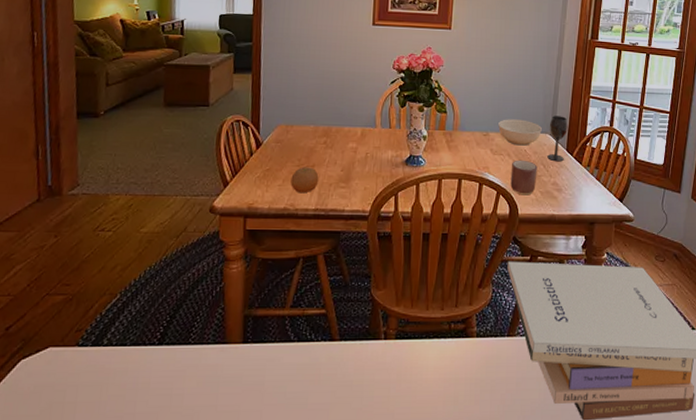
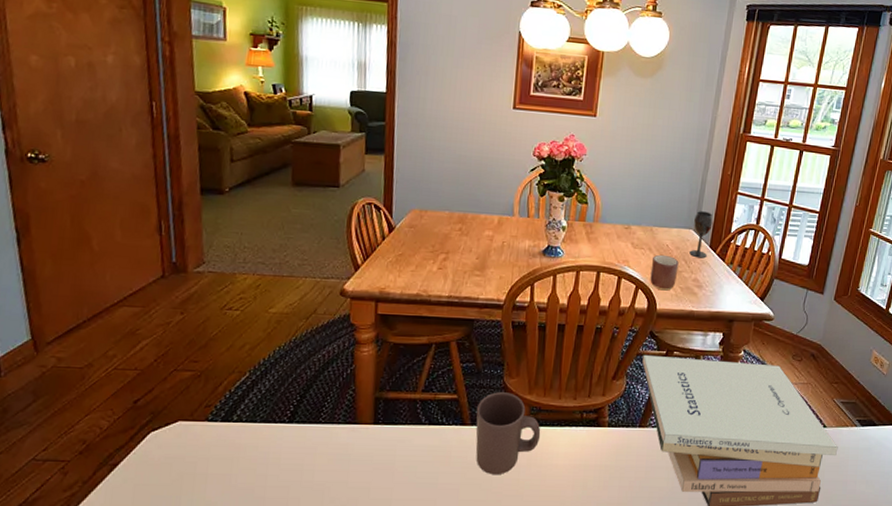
fruit: present [290,167,319,194] -> none [424,253,453,280]
mug: none [344,305,410,393] -> present [475,392,541,475]
bowl: present [498,119,542,146] -> none [641,212,686,241]

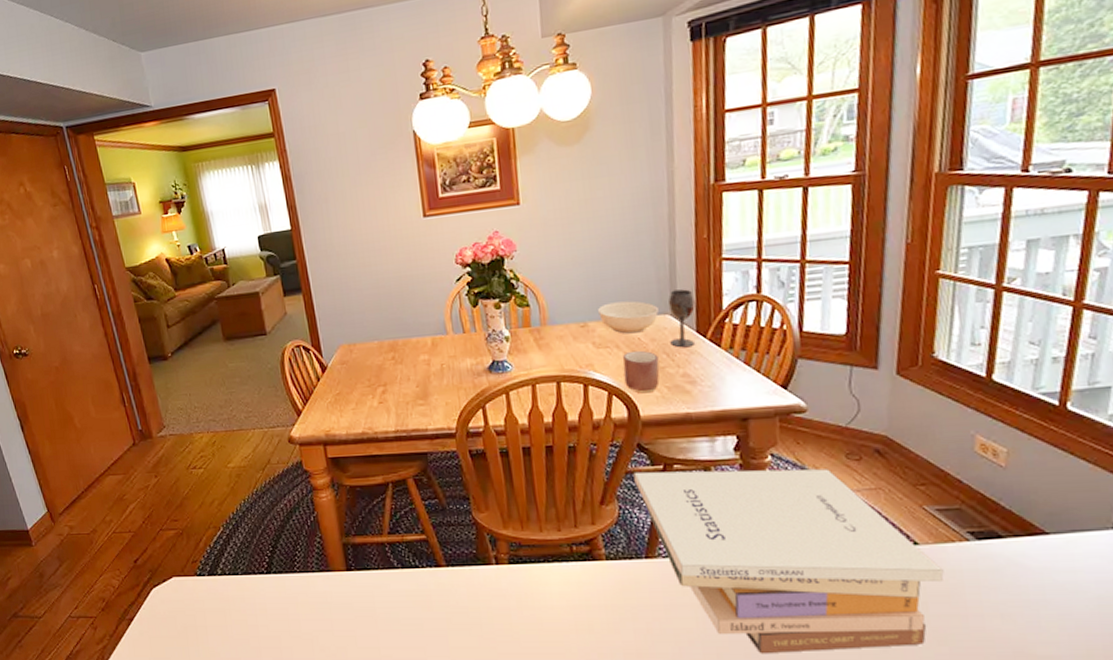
mug: present [475,392,541,475] -> none [448,528,527,620]
bowl: none [641,212,686,241] -> present [598,301,659,334]

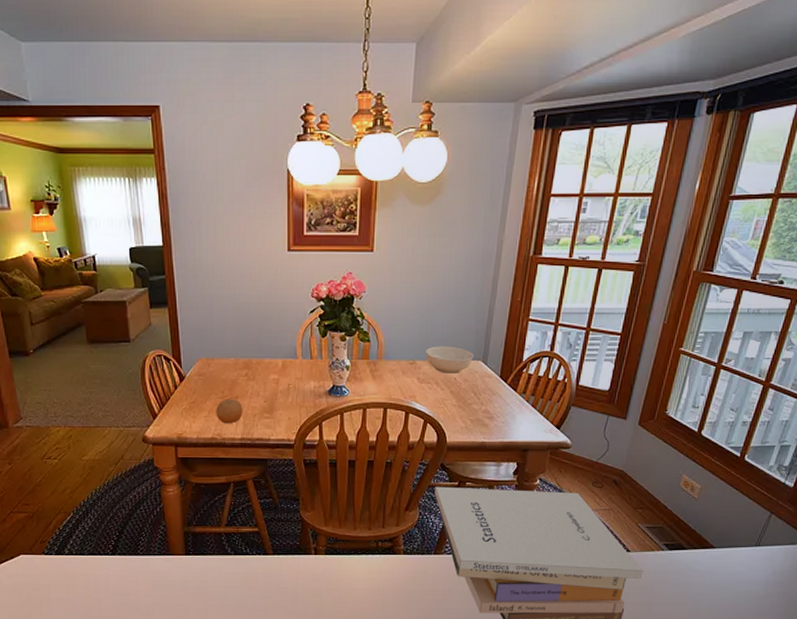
fruit: none [364,386,394,416] -> present [216,399,243,424]
mug: present [622,350,660,394] -> none [438,388,468,424]
wine glass: present [667,289,695,348] -> none [479,341,503,389]

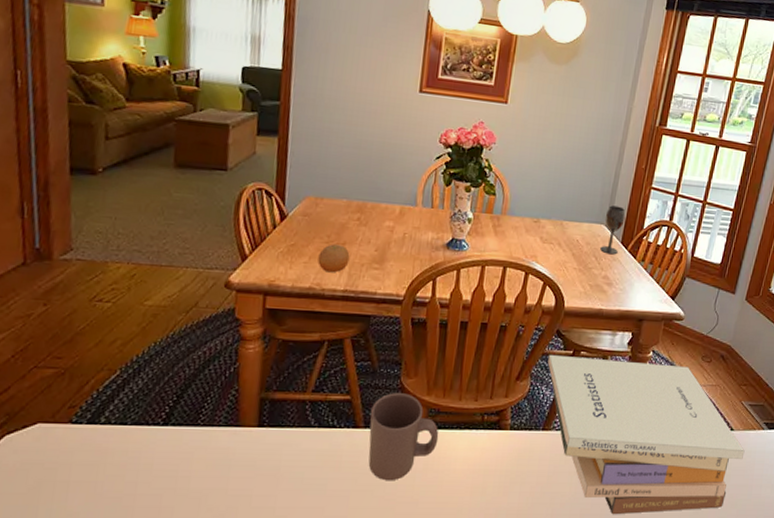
mug: none [276,525,339,599] -> present [368,393,439,481]
bowl: present [426,346,473,374] -> none [550,206,597,236]
wine glass: none [479,341,503,389] -> present [600,205,626,255]

